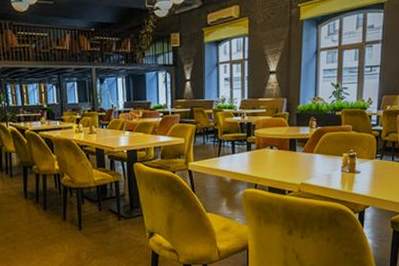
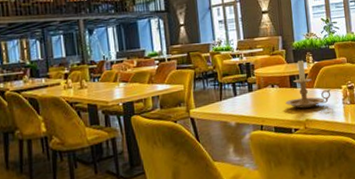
candle holder: none [282,123,331,172] -> present [285,59,331,109]

